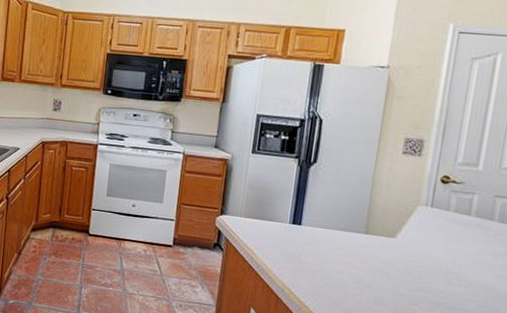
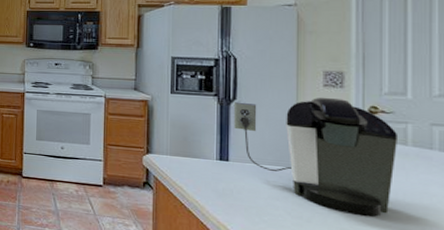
coffee maker: none [311,164,464,284] -> present [234,97,397,218]

